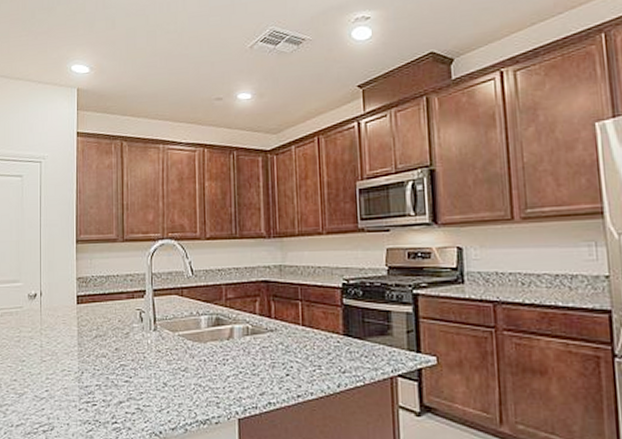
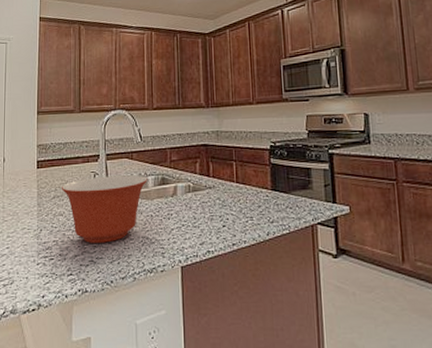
mixing bowl: none [103,314,200,389] -> present [61,175,148,243]

